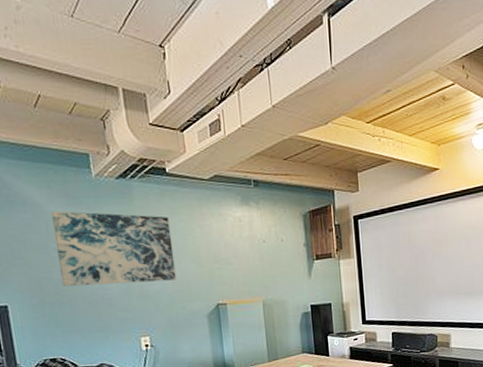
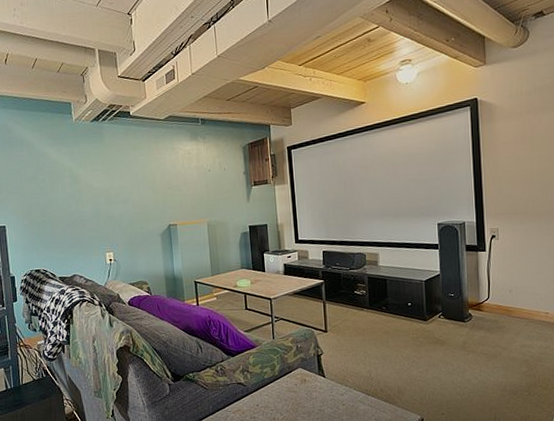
wall art: present [50,211,177,287] -> none [40,149,136,210]

